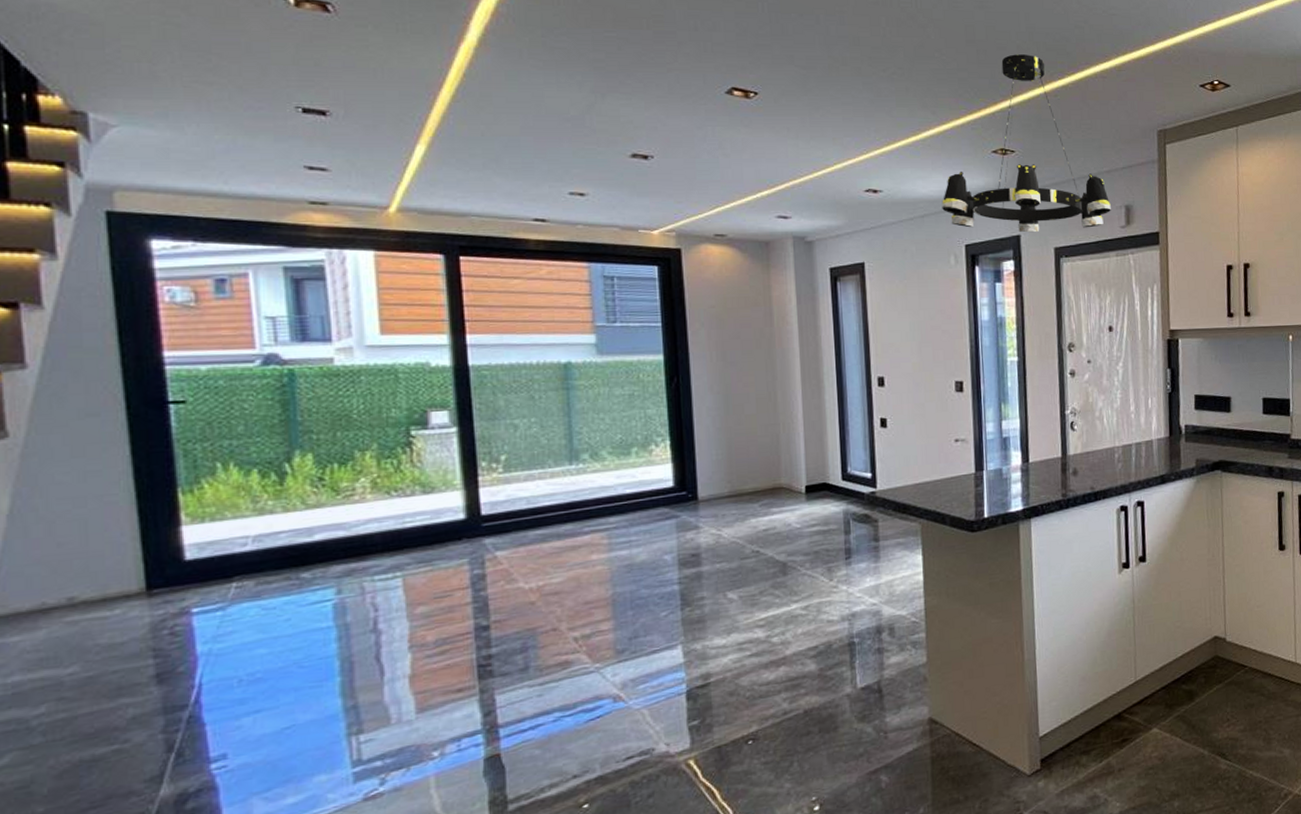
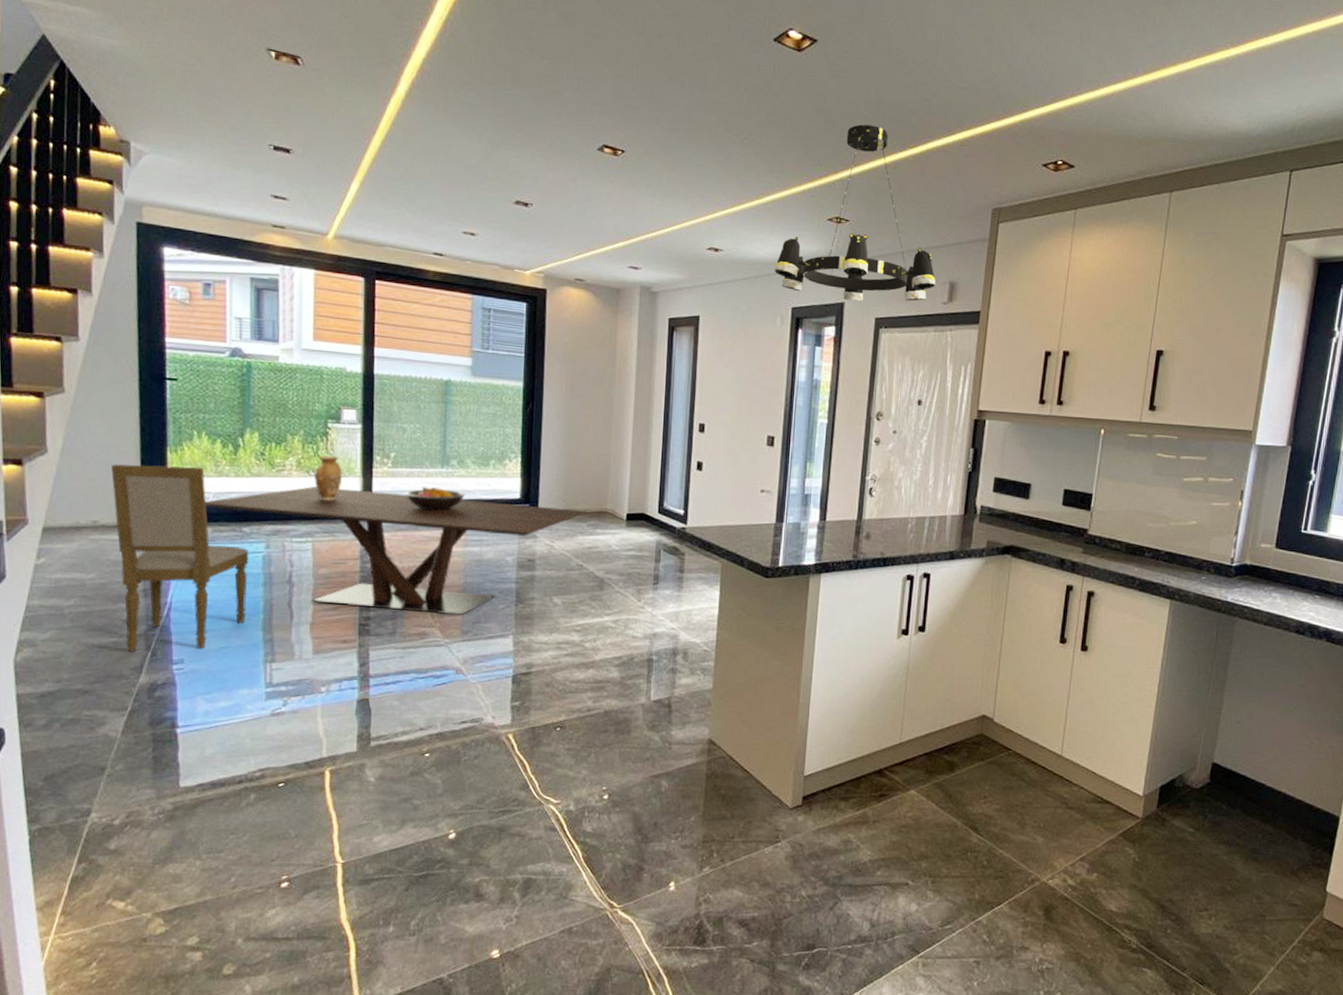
dining chair: none [92,506,316,760] -> present [111,463,249,653]
dining table: none [240,489,758,649] -> present [204,486,587,615]
vase: none [398,469,437,523] -> present [314,455,343,500]
fruit bowl: none [526,488,603,517] -> present [406,487,465,511]

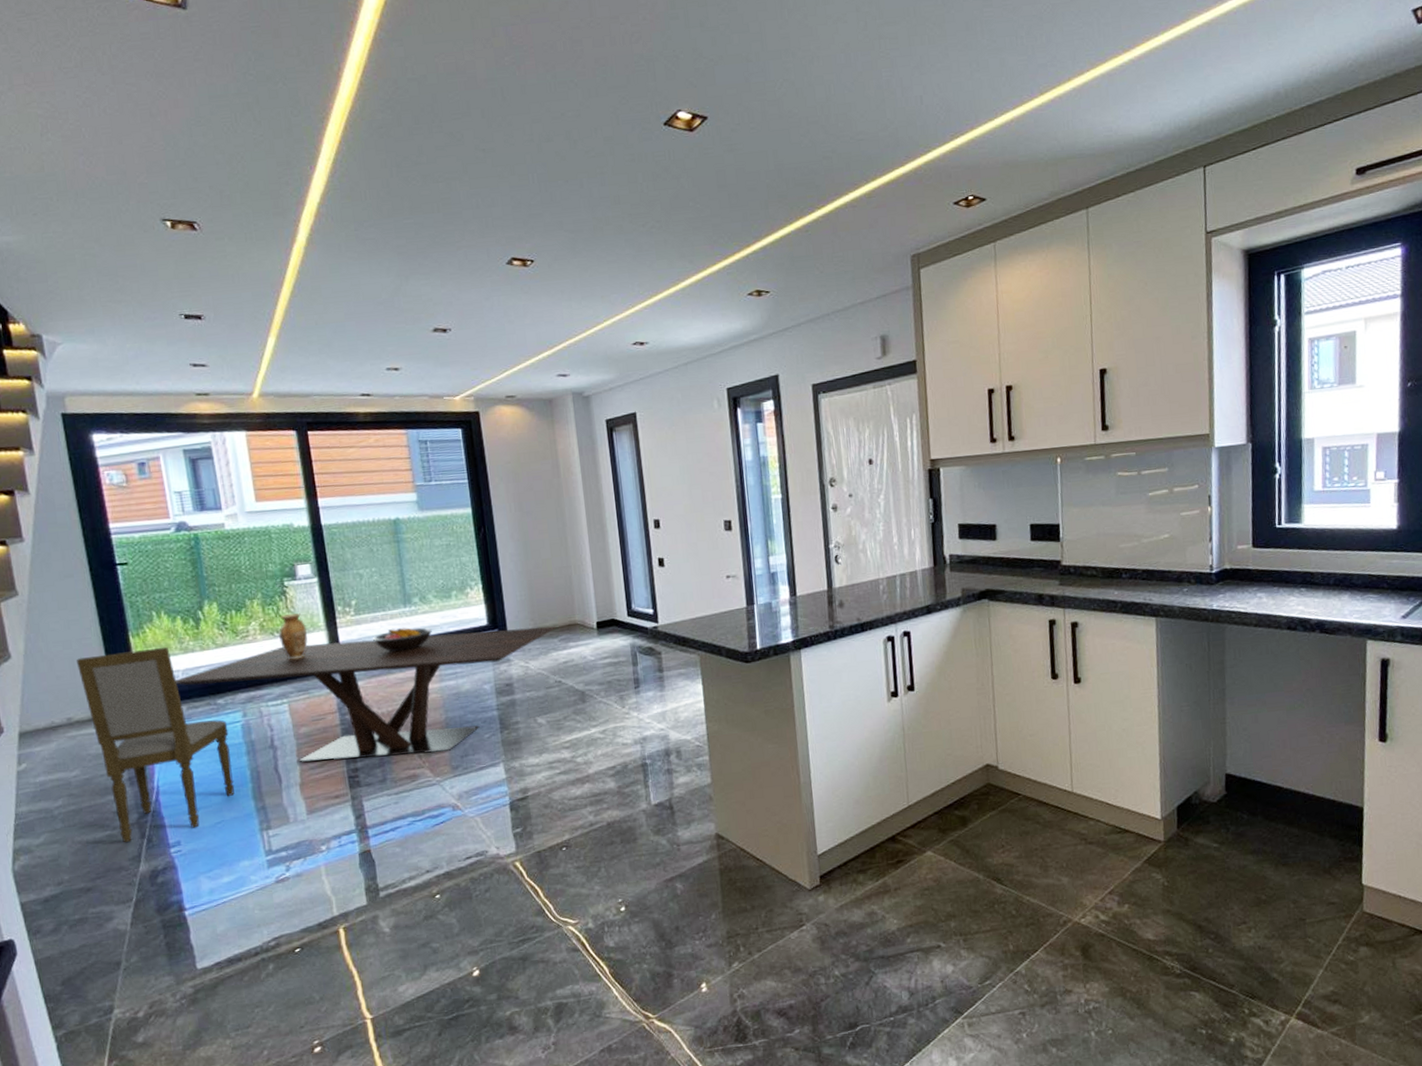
chandelier: present [775,124,936,302] -> none [703,192,867,372]

